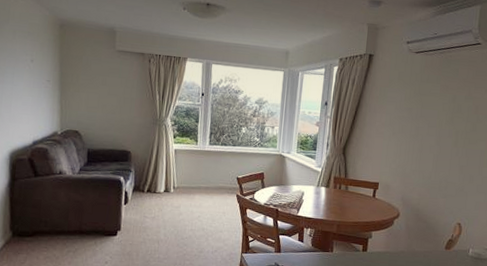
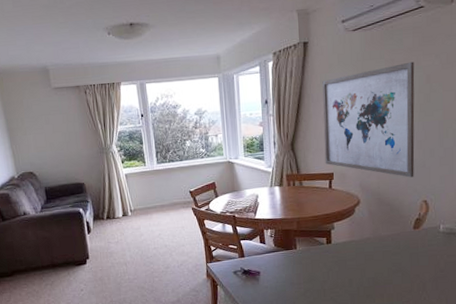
wall art: none [372,91,466,199] -> present [322,61,415,178]

